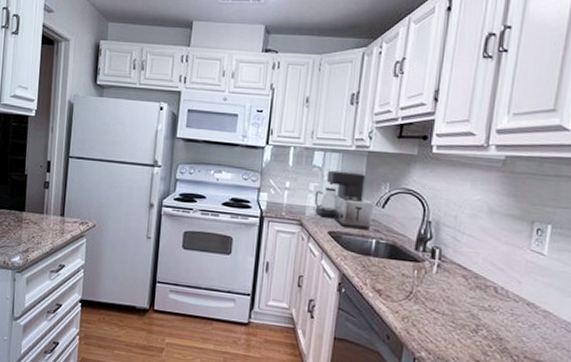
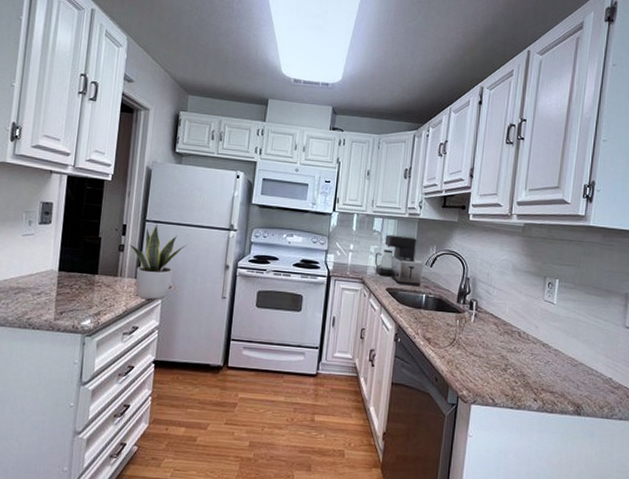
potted plant: none [53,160,111,239] -> present [128,223,187,300]

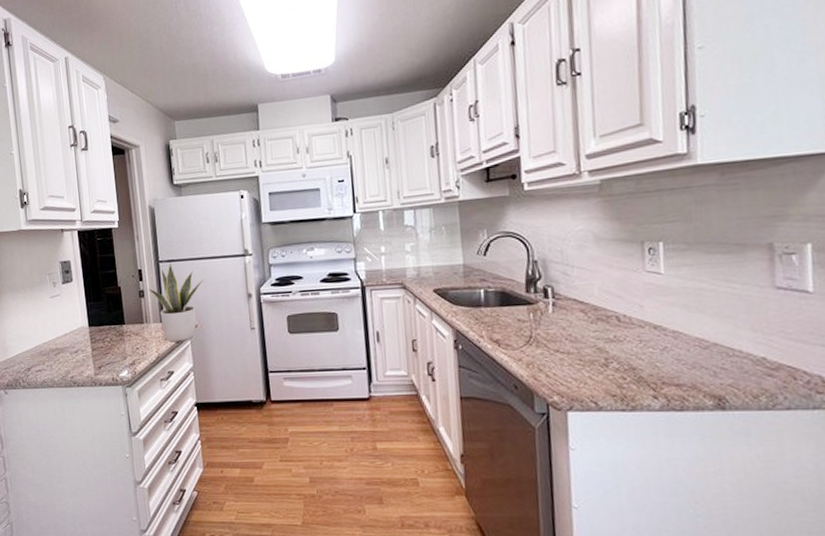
coffee maker: present [374,234,416,277] -> none [412,224,462,276]
toaster: present [391,256,423,287] -> none [434,249,477,283]

